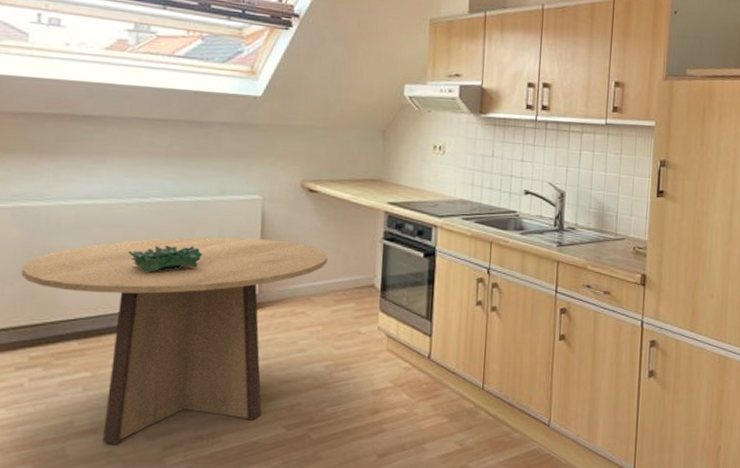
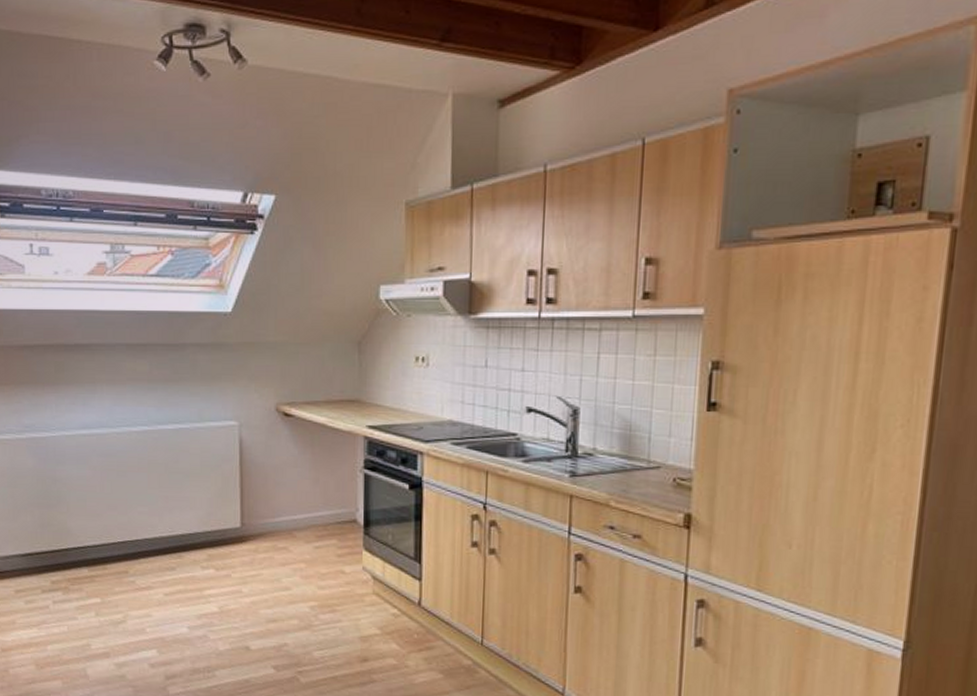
dining table: present [21,237,328,444] -> none [38,466,307,669]
decorative bowl: present [128,245,203,272] -> none [122,475,187,502]

